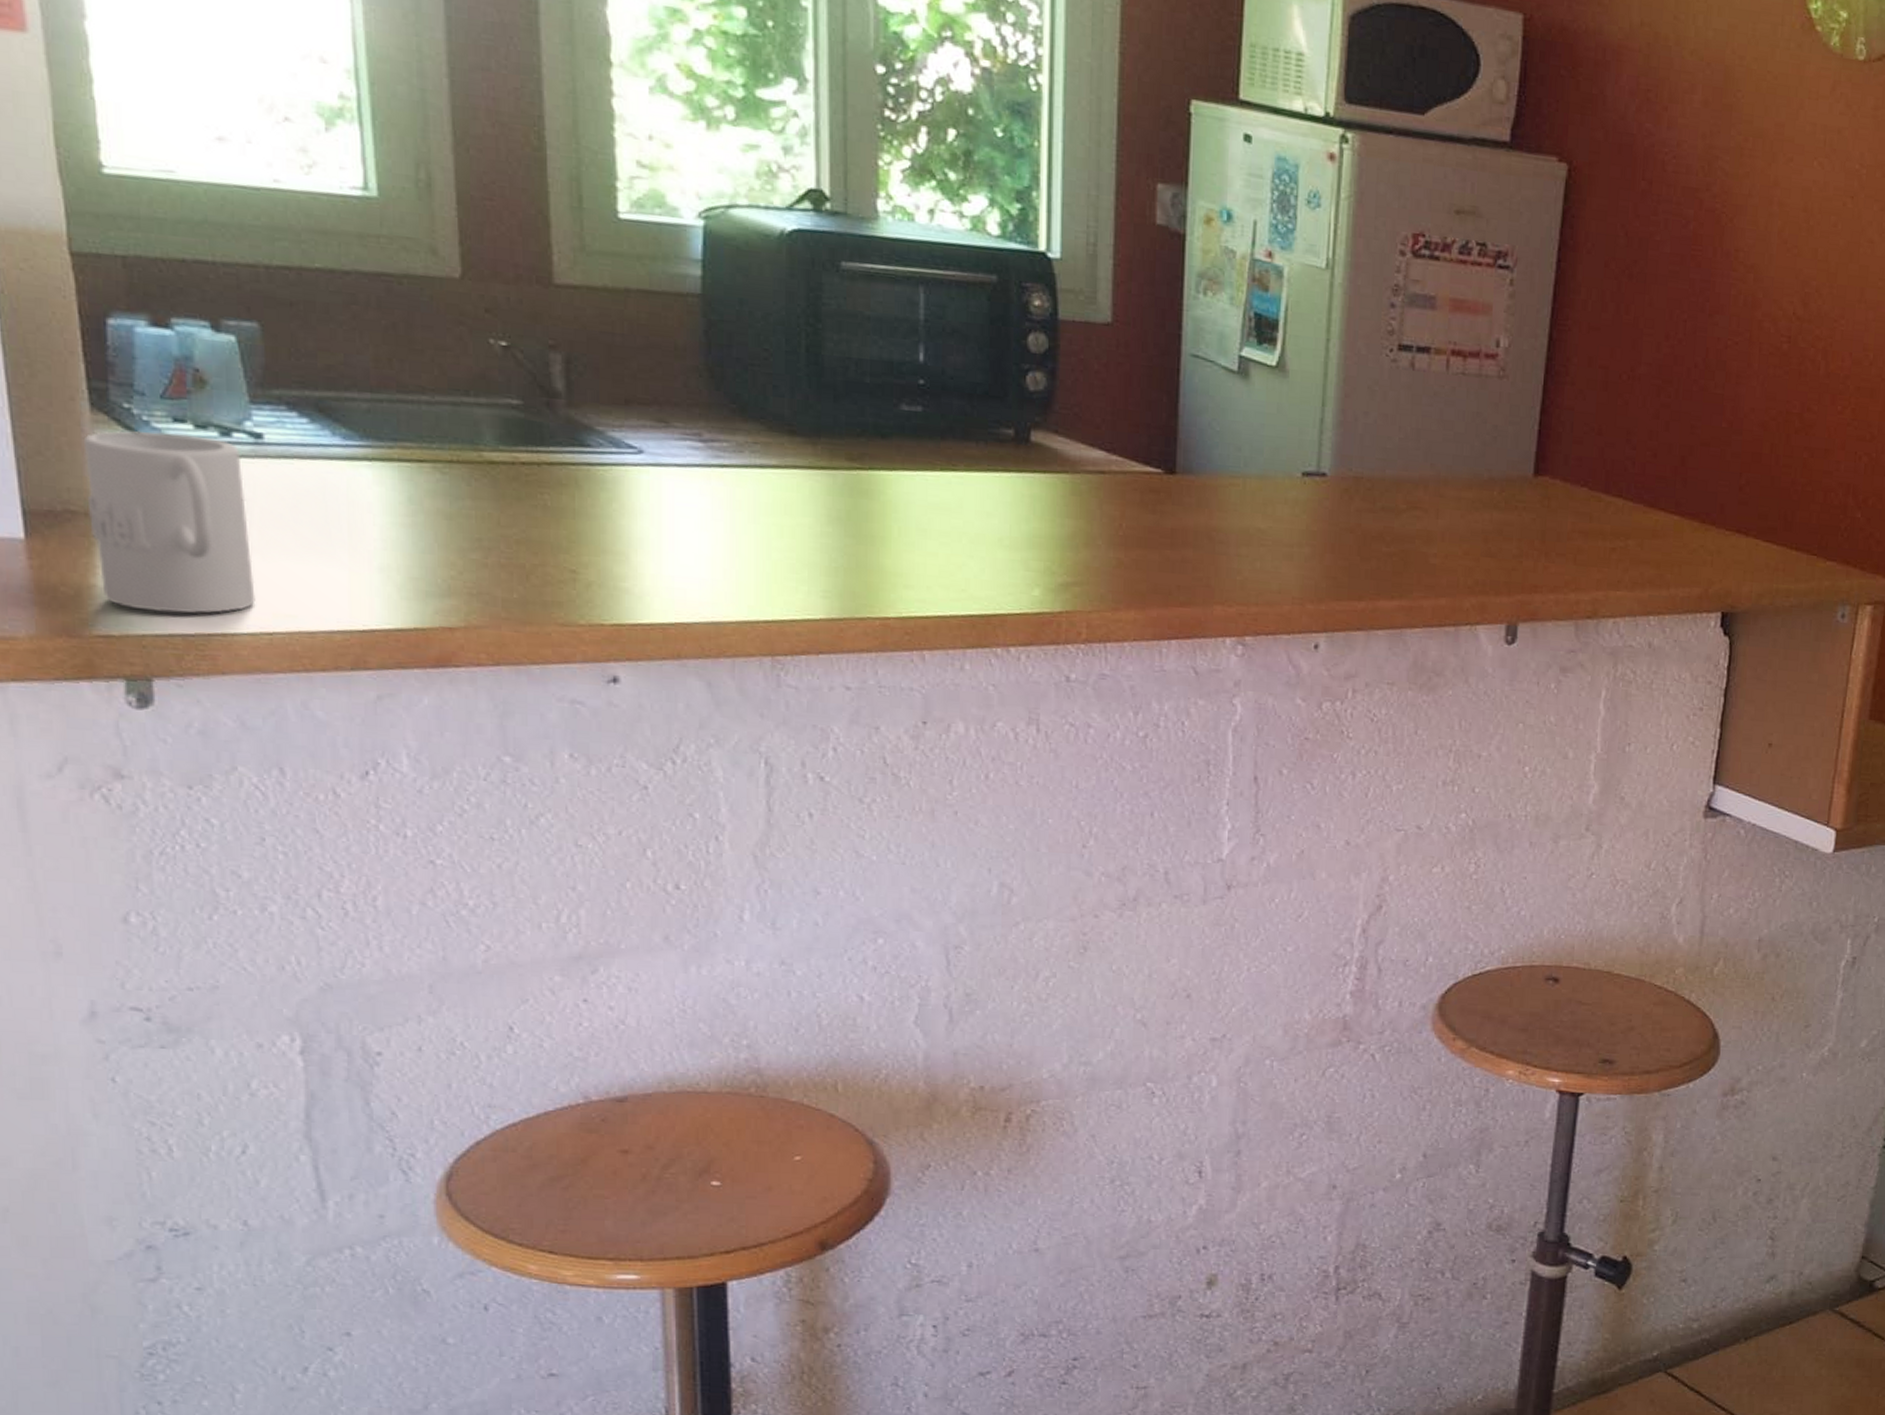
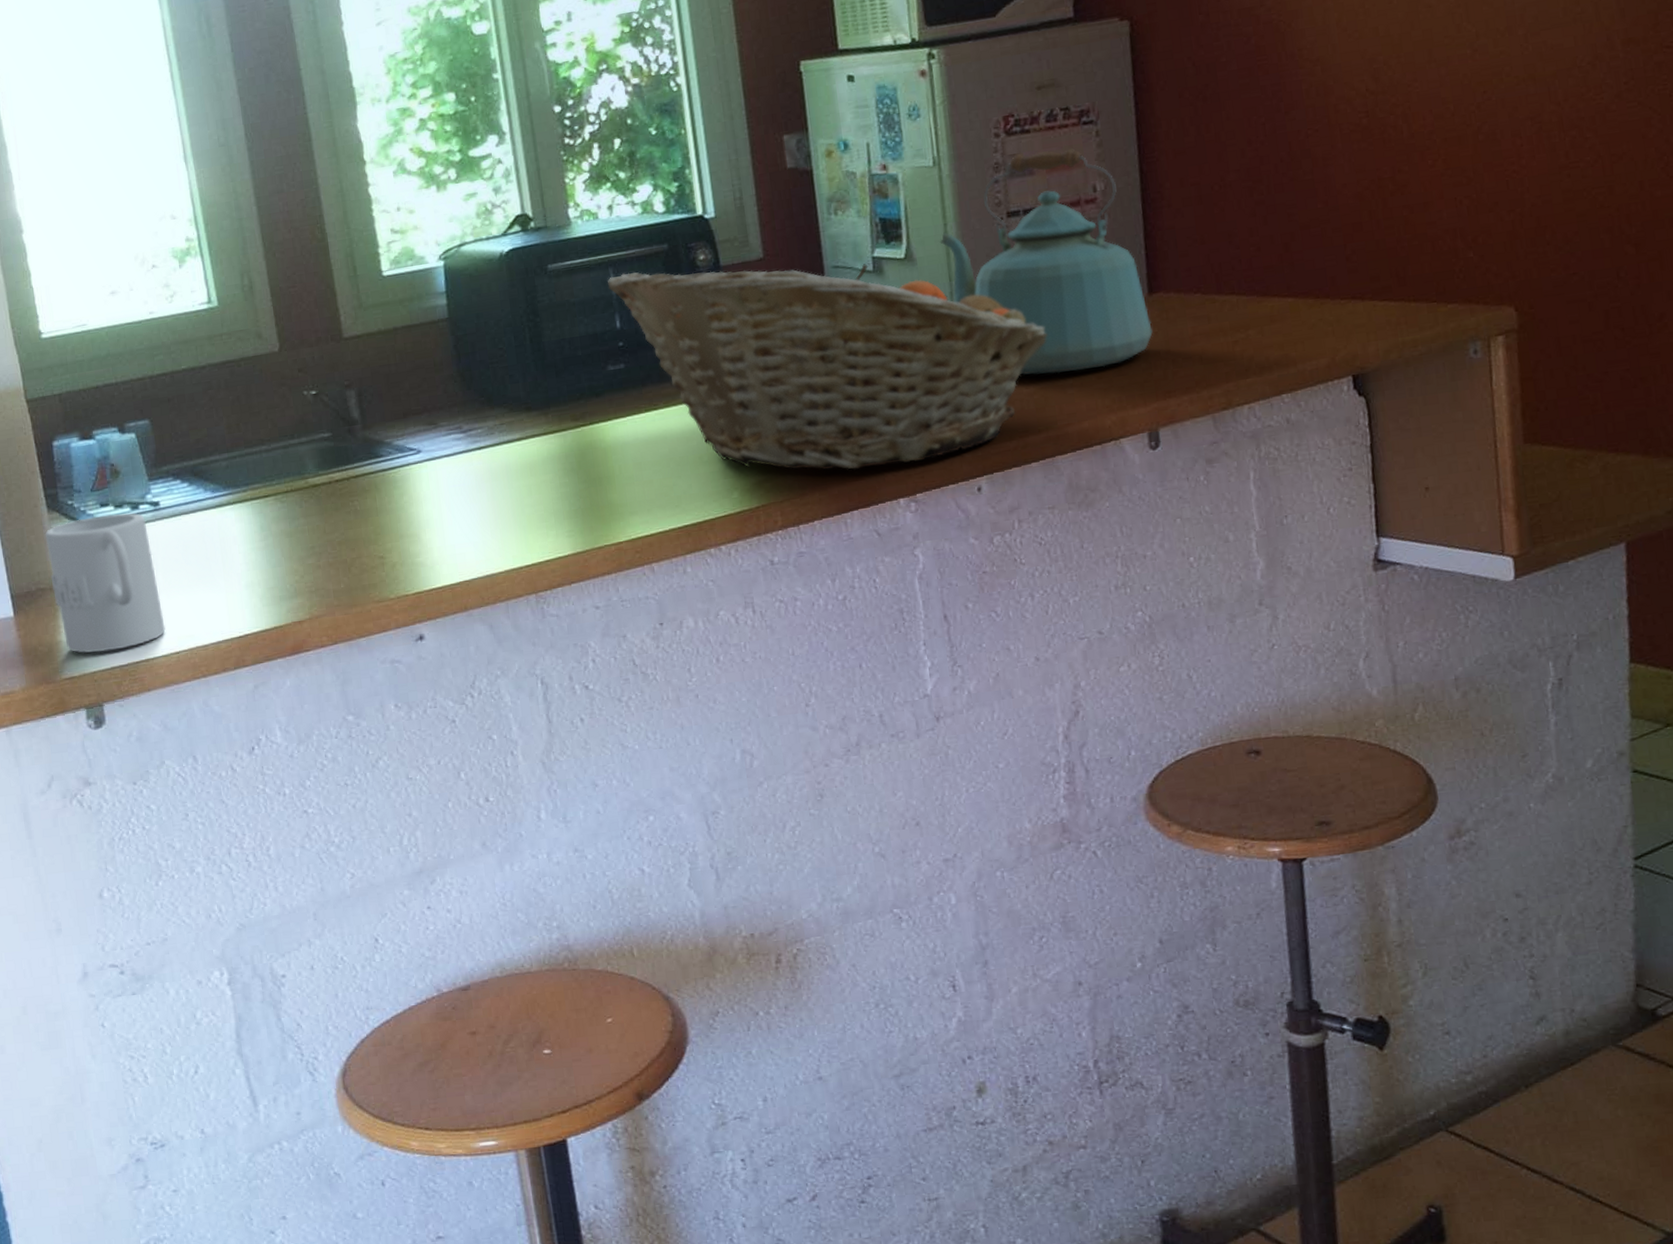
fruit basket: none [916,296,1419,601] -> present [608,264,1048,471]
kettle: none [1318,282,1531,544] -> present [939,148,1153,375]

